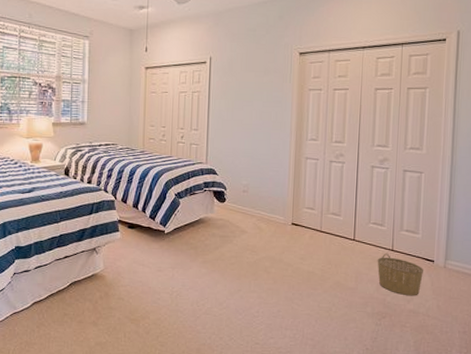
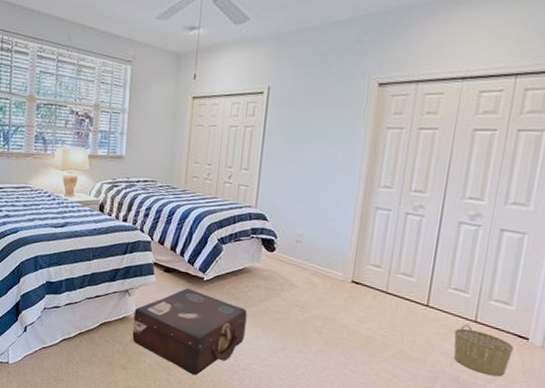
suitcase: none [101,242,205,324] -> present [132,288,247,376]

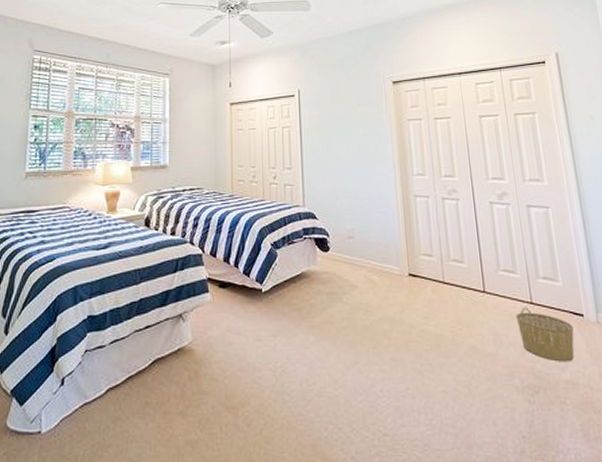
suitcase: present [132,288,247,376] -> none [190,304,314,413]

